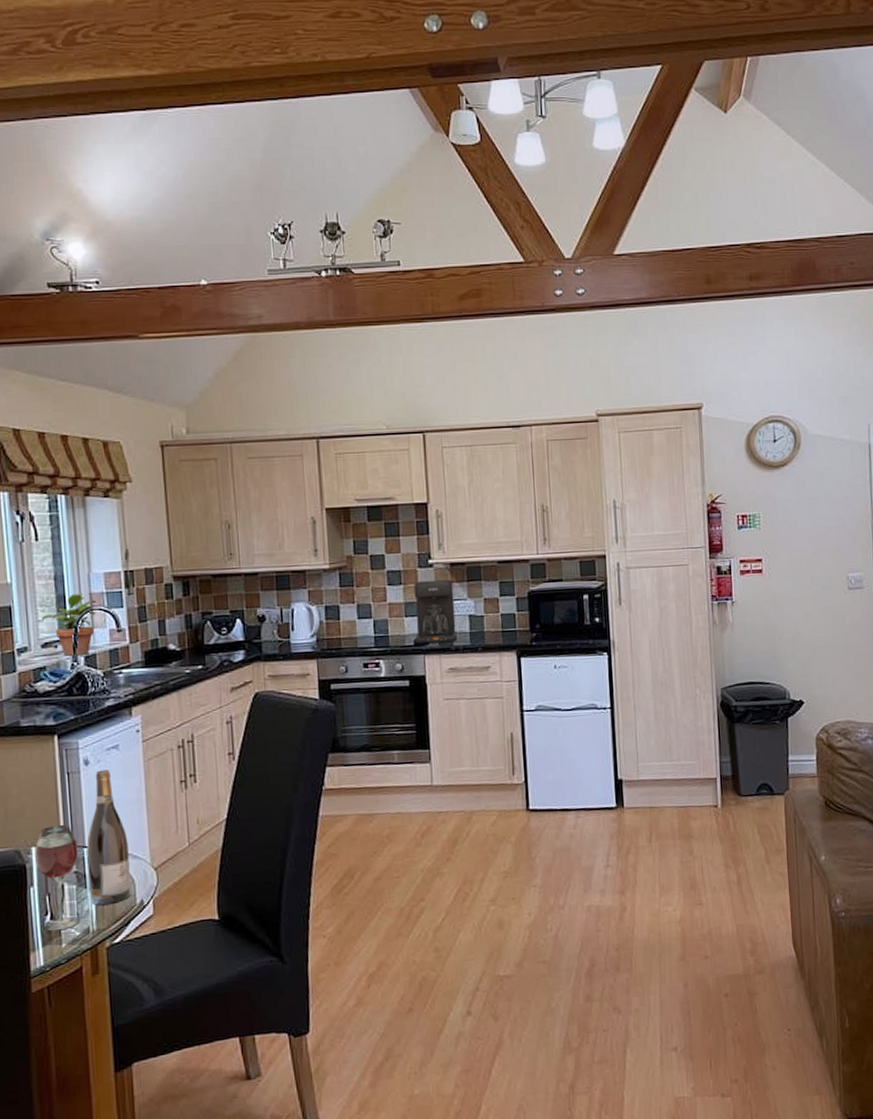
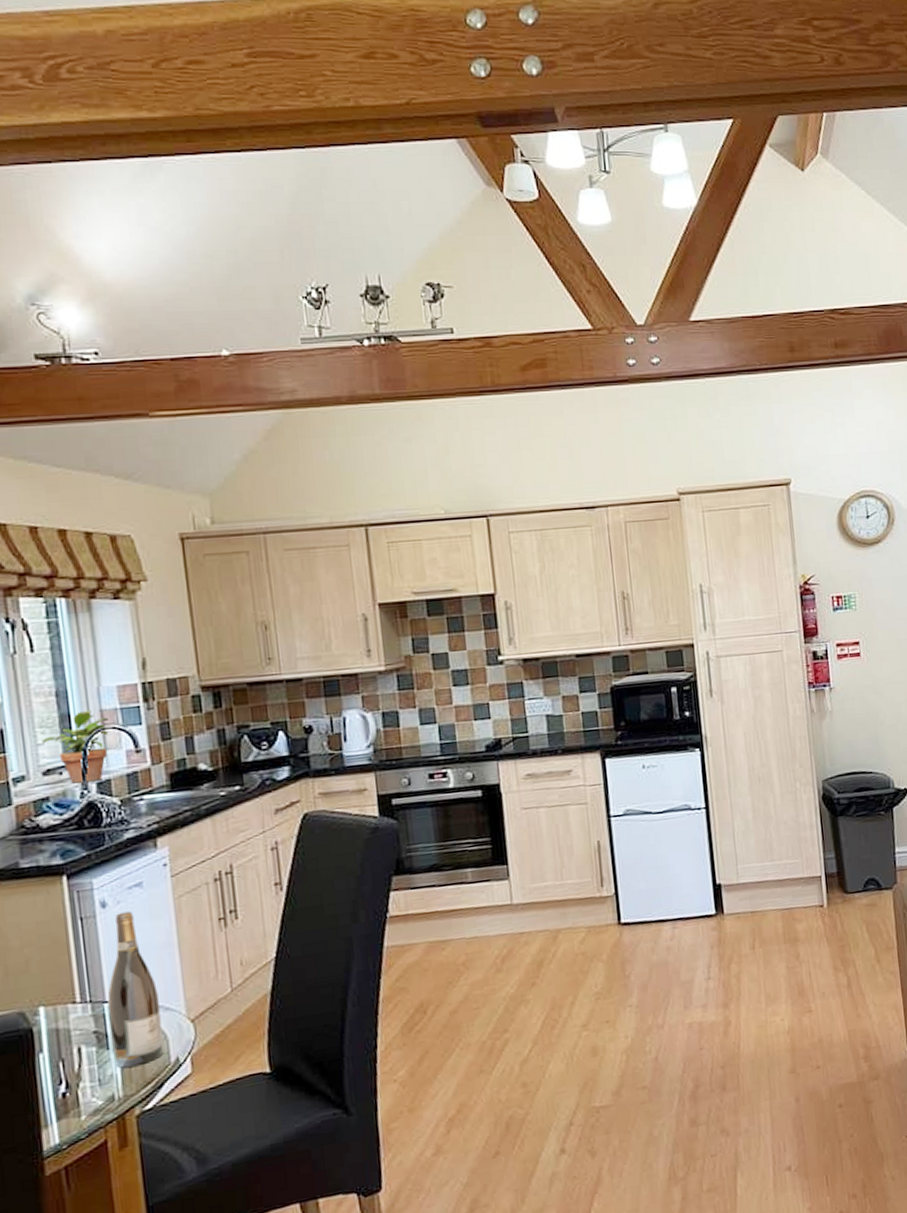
wineglass: present [35,824,79,932] -> none [43,978,101,1104]
coffee maker: present [414,579,457,644] -> none [482,677,534,749]

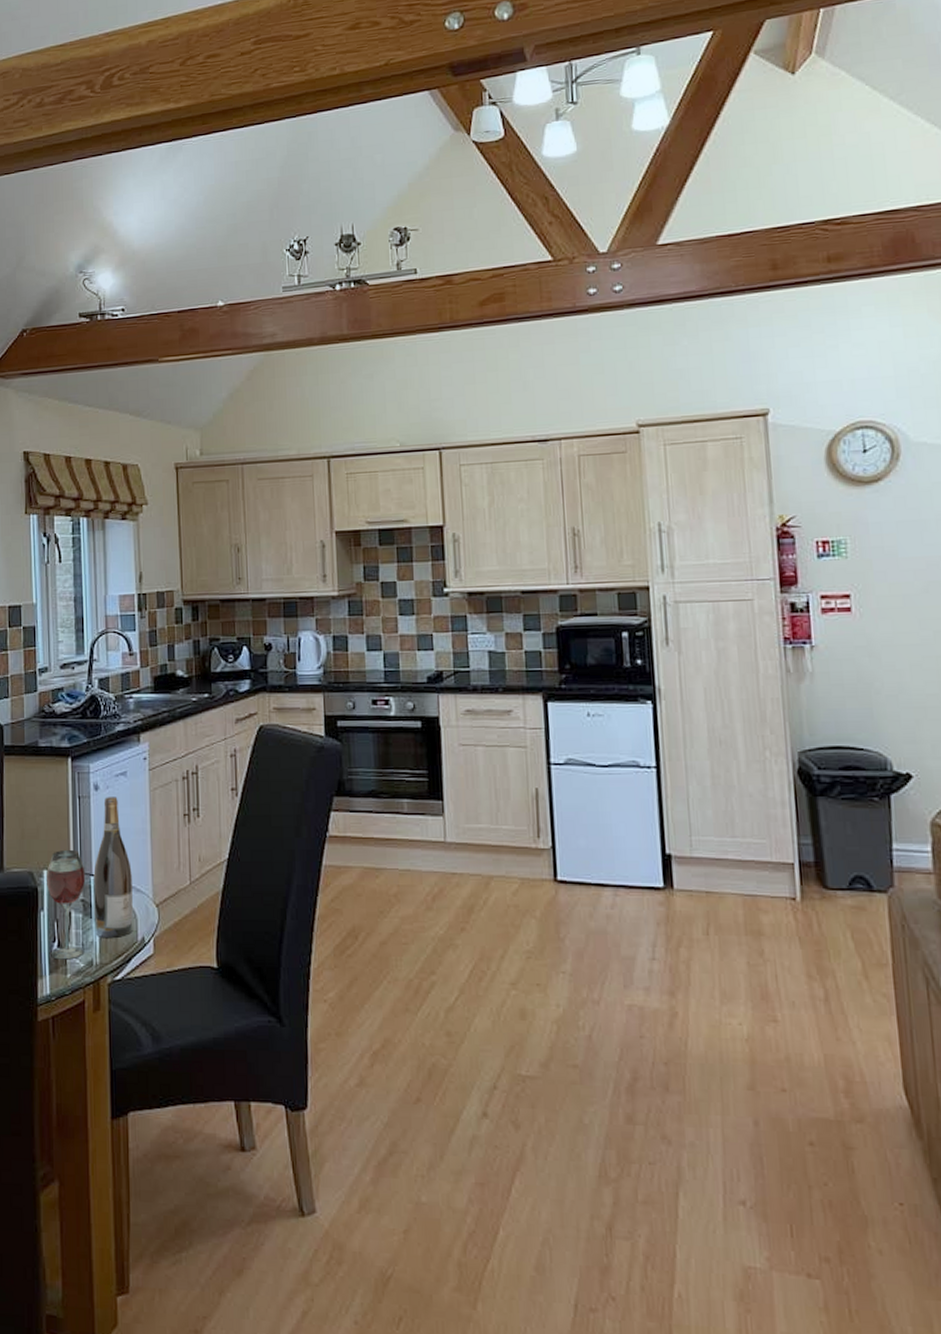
potted plant: present [41,709,110,784] -> none [61,614,112,678]
wineglass: none [43,978,101,1104] -> present [46,849,86,960]

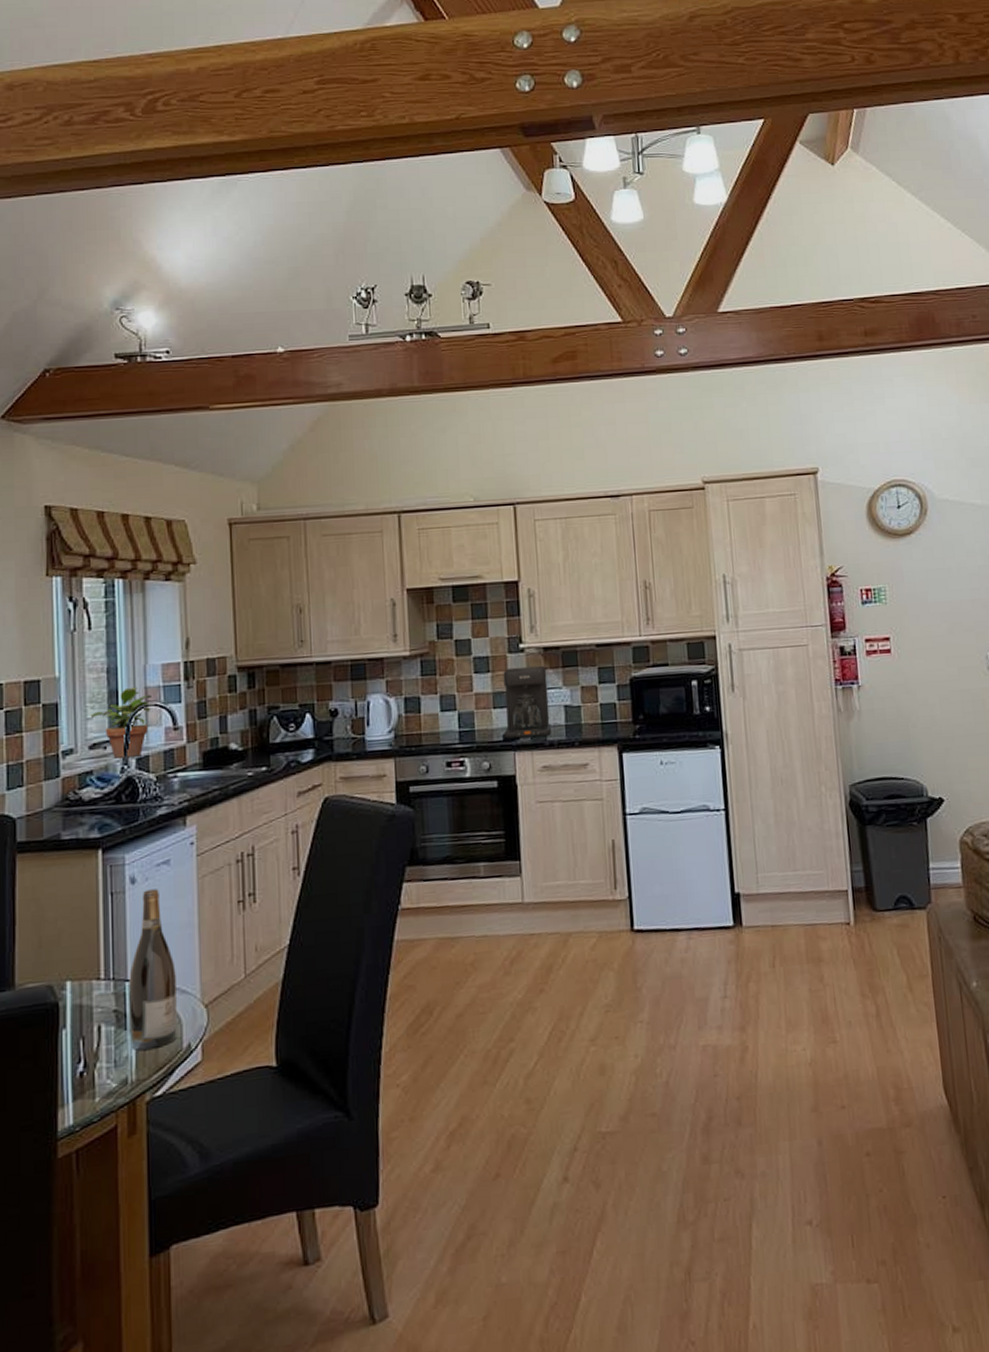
wineglass: present [46,849,86,960] -> none [70,953,119,1083]
potted plant: none [61,614,112,678] -> present [90,686,153,759]
coffee maker: none [427,610,474,681] -> present [503,666,551,739]

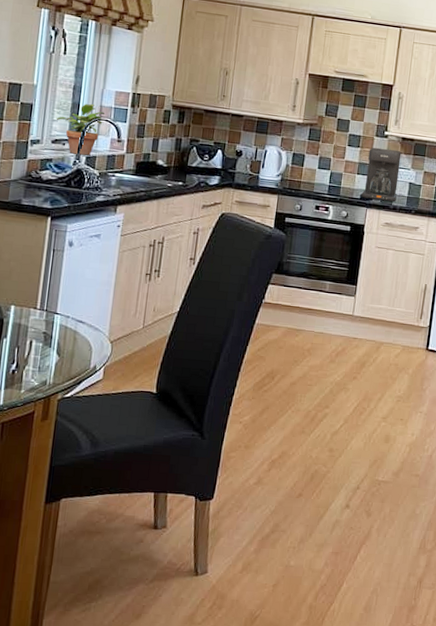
wine bottle: present [129,889,177,1052] -> none [52,252,93,365]

